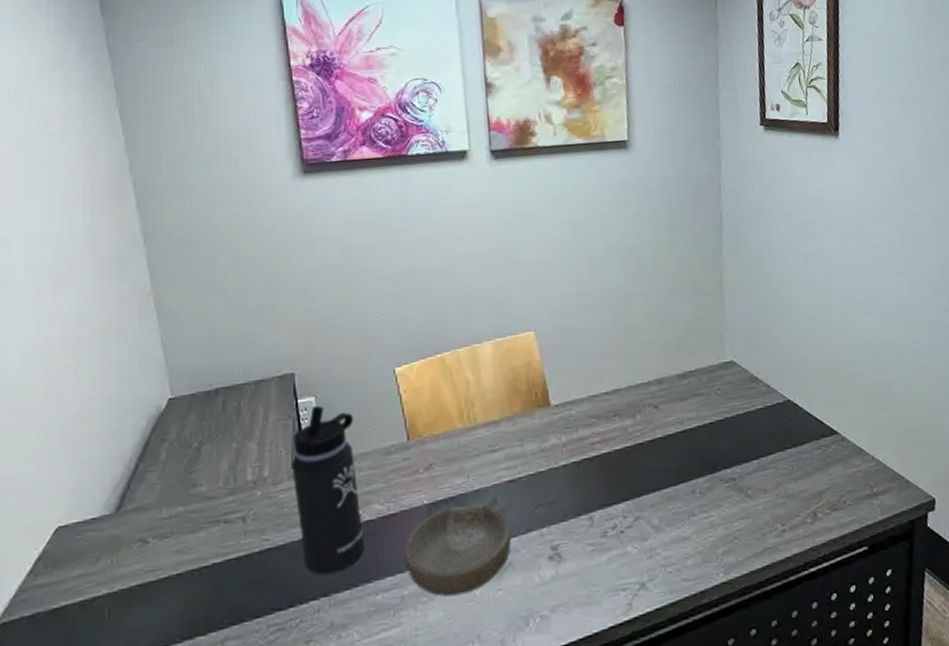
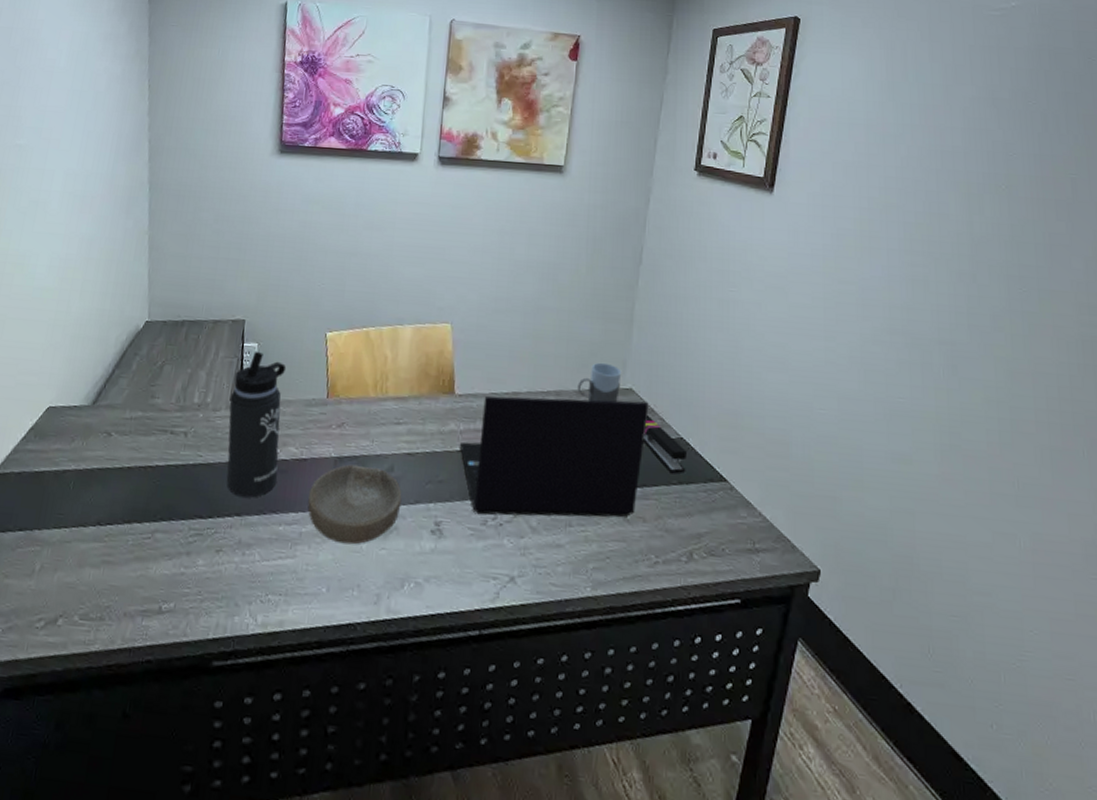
laptop: none [565,371,756,528] -> present [460,396,649,518]
mug: none [678,339,722,383] -> present [577,362,622,403]
stapler: none [750,384,797,439] -> present [643,414,687,474]

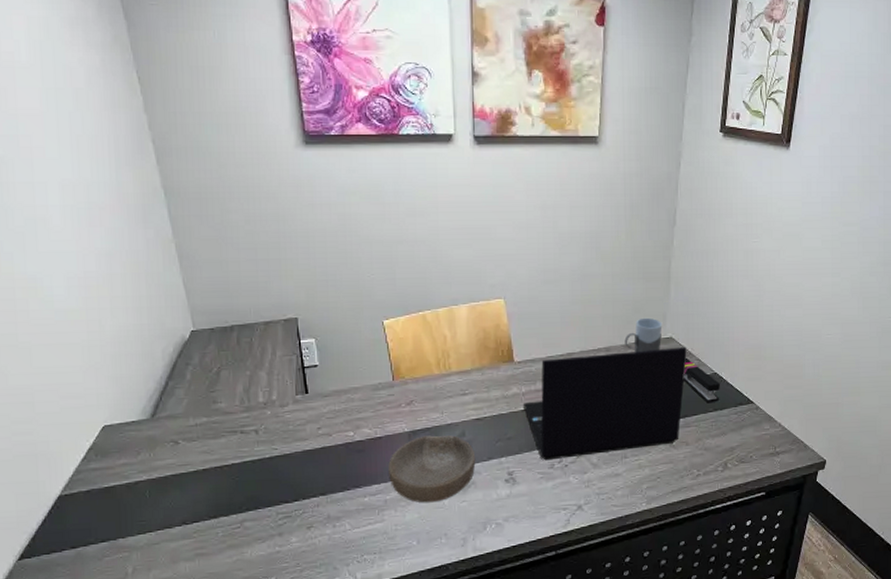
thermos bottle: present [227,351,287,498] -> none [295,346,356,479]

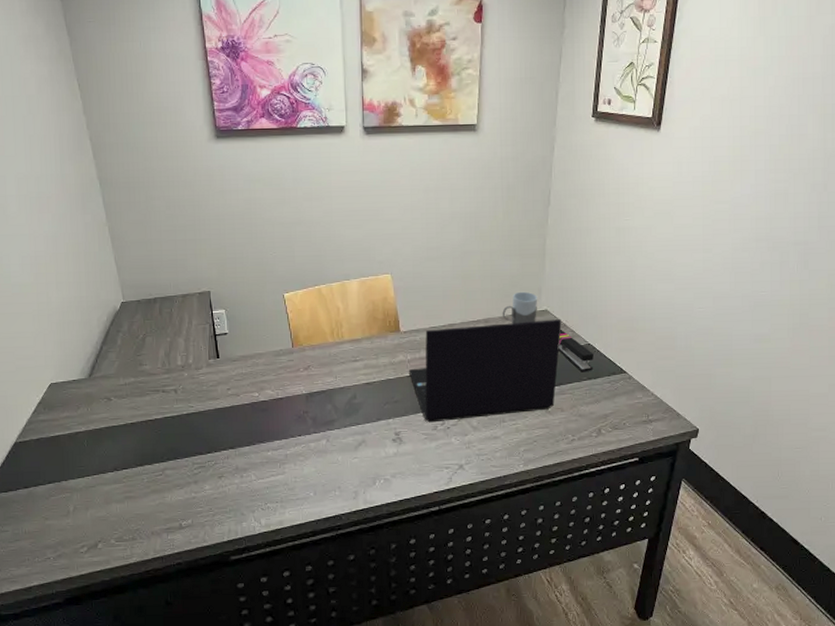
bowl: present [388,435,476,503] -> none [289,397,366,459]

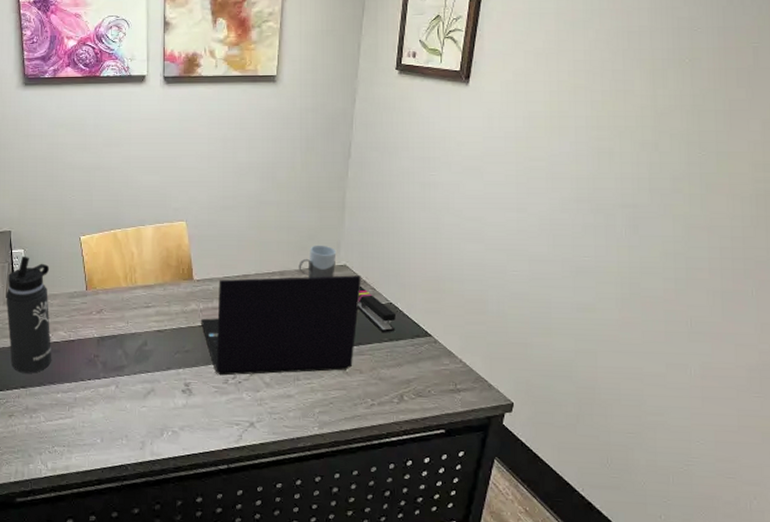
thermos bottle: none [208,316,261,434] -> present [6,256,52,373]

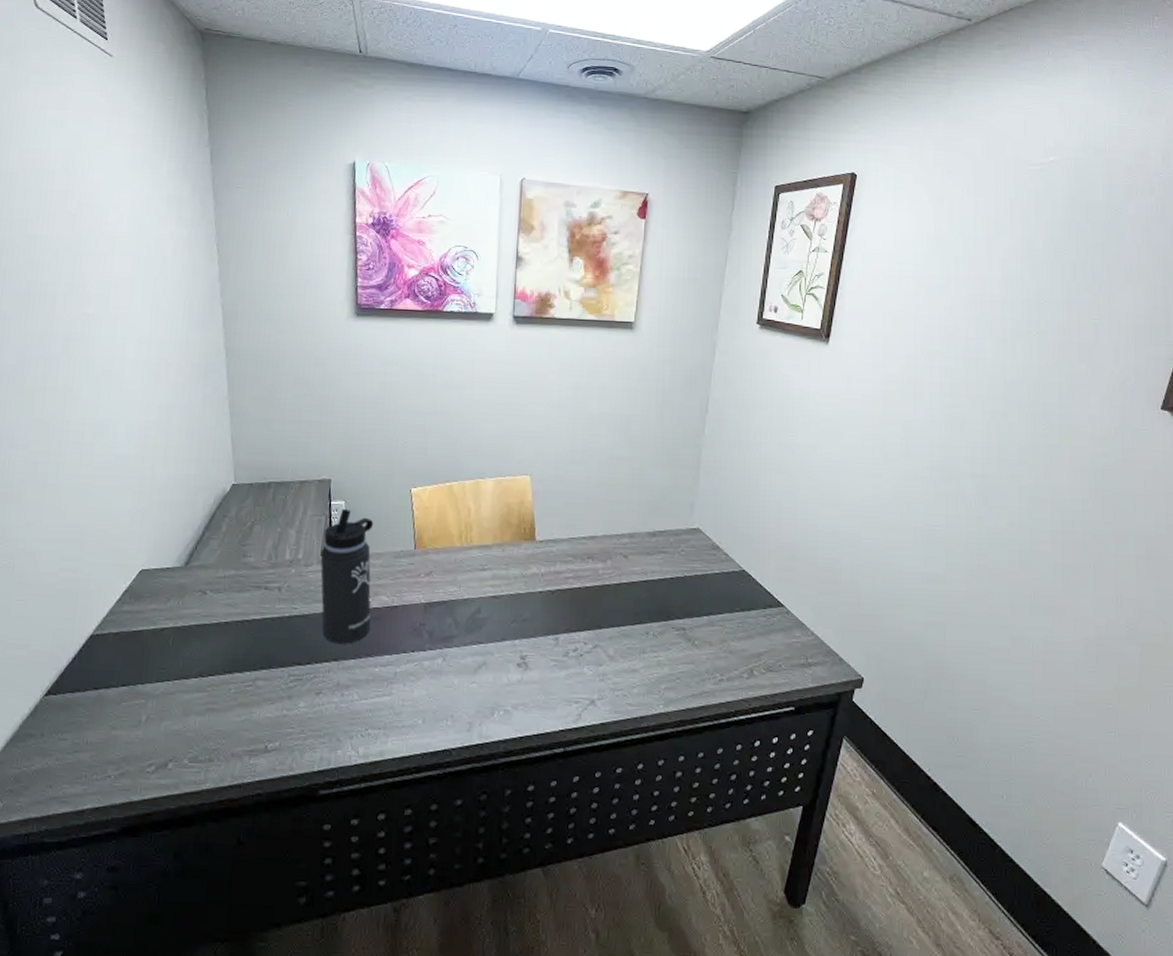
laptop: present [201,275,361,376] -> none [542,539,714,648]
mug: present [298,245,337,278] -> none [649,505,690,542]
stapler: present [358,286,396,333] -> none [709,551,748,603]

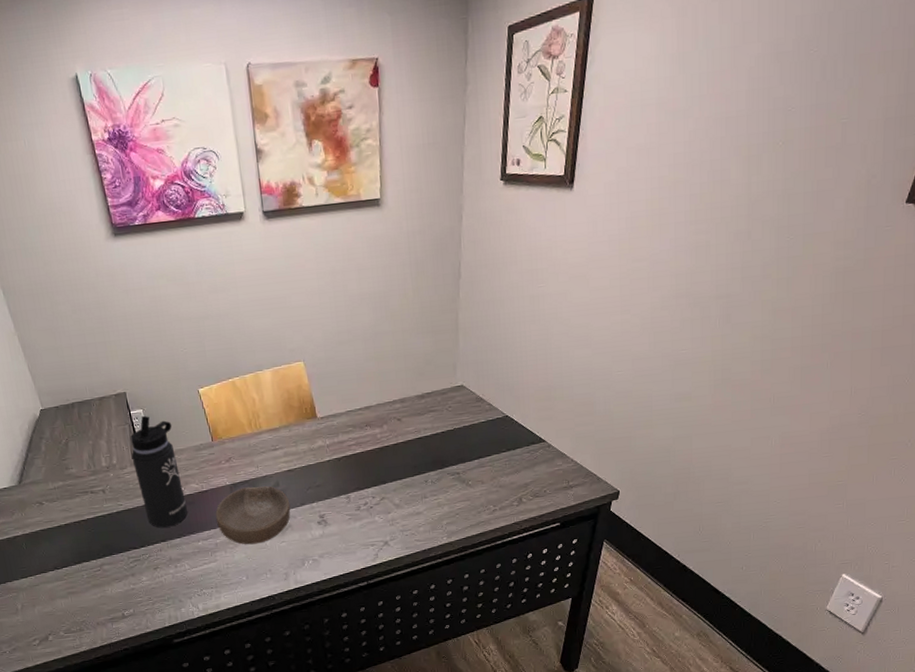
bowl: none [401,609,489,681] -> present [215,486,291,545]

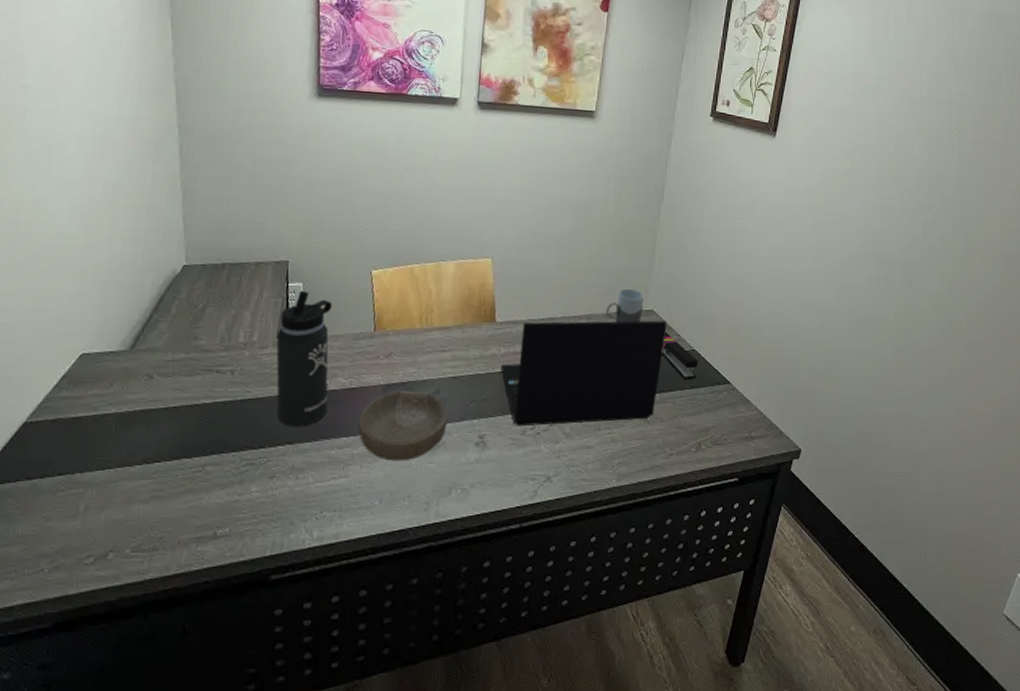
laptop: none [329,393,478,504] -> present [501,320,667,426]
mug: none [418,368,453,402] -> present [606,288,645,323]
stapler: none [476,403,512,445] -> present [662,331,698,380]

